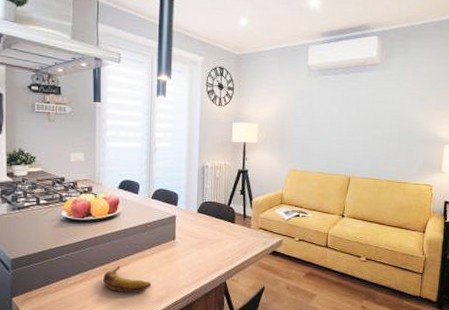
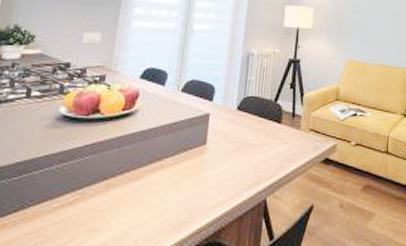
banana: present [103,266,152,293] -> none [103,180,169,219]

